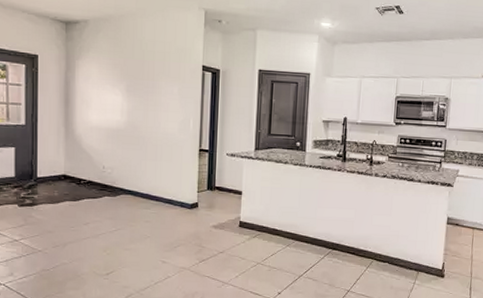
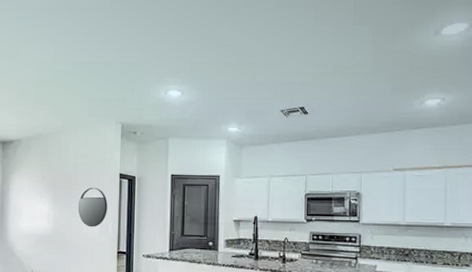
home mirror: none [155,79,189,123] -> present [78,187,108,228]

